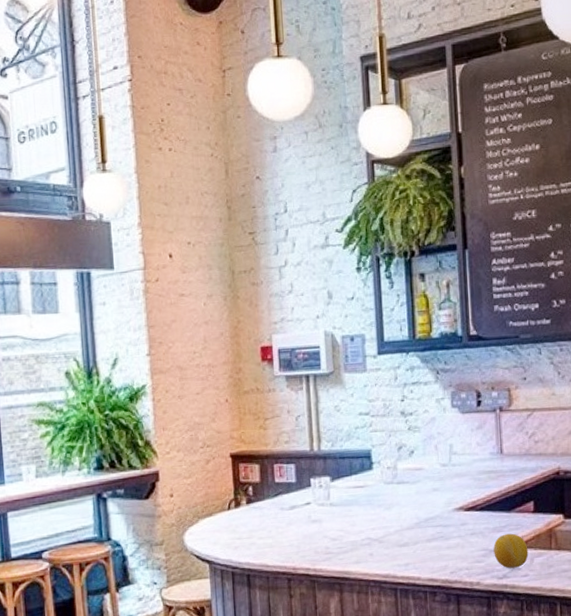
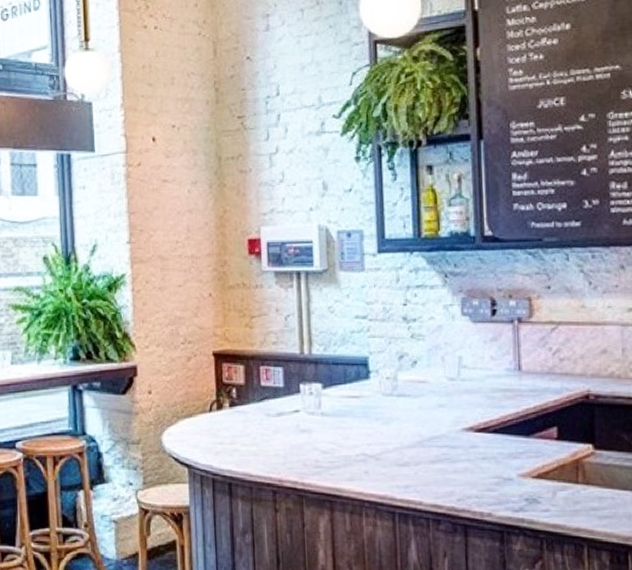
fruit: present [493,533,529,569] -> none [508,461,550,501]

